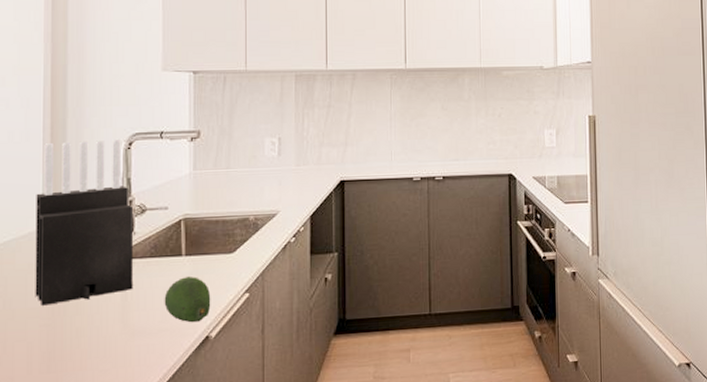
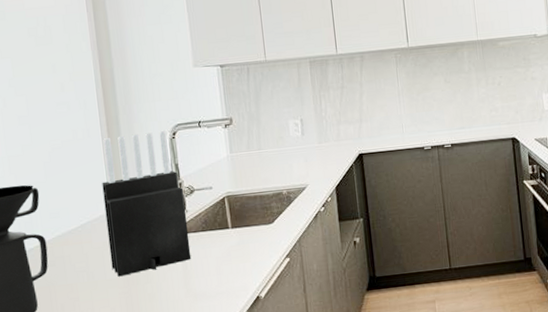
fruit: present [164,277,211,323] -> none [218,246,258,286]

